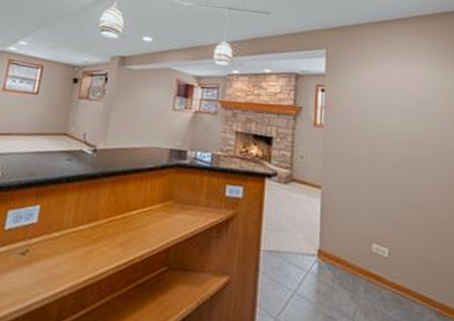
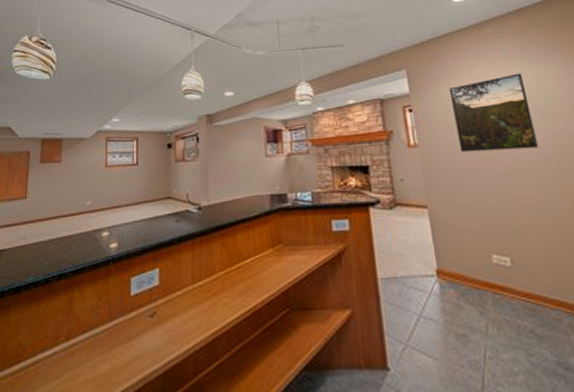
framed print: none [362,73,434,149] -> present [449,73,538,153]

